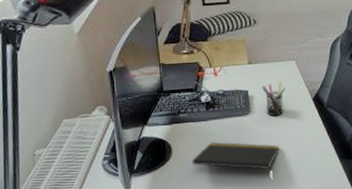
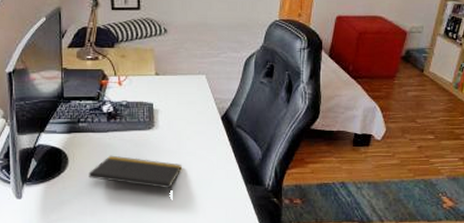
pen holder: present [262,81,286,116] -> none [168,96,193,133]

